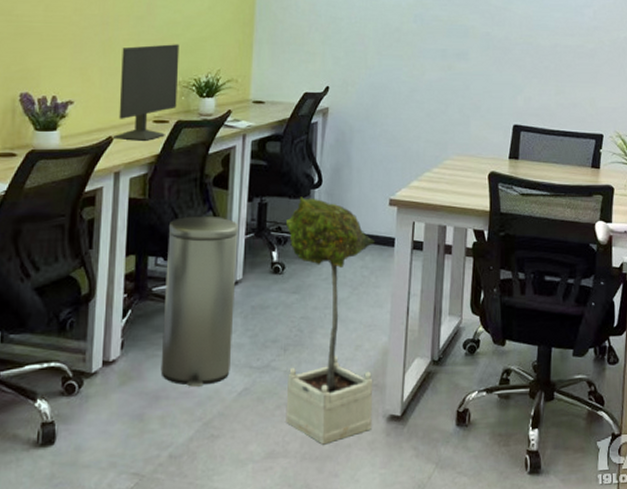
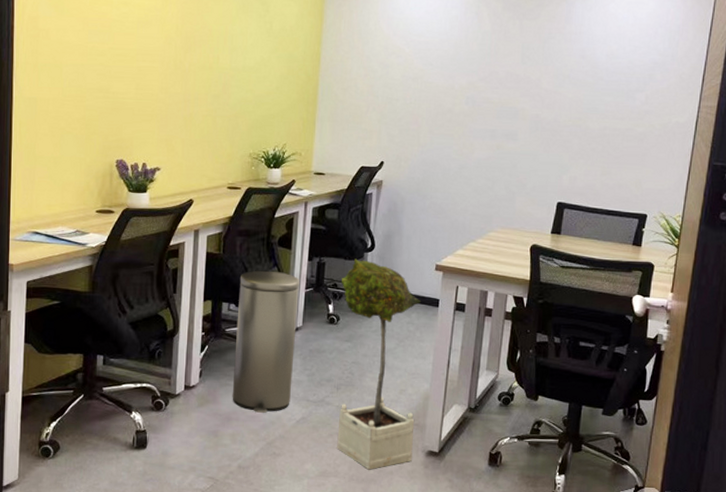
computer monitor: present [114,44,180,141] -> none [194,120,251,204]

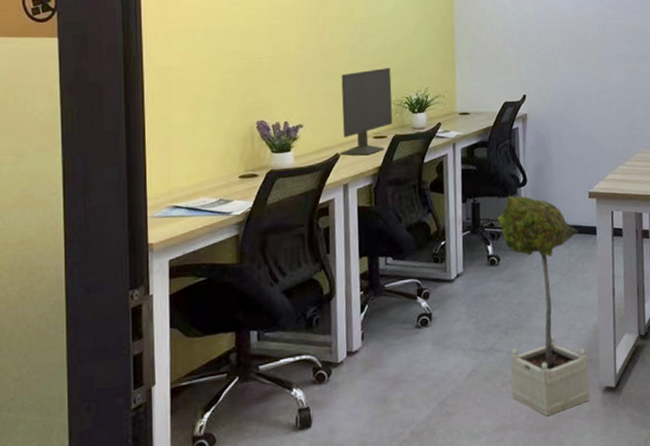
computer monitor: none [194,120,251,204] -> present [340,68,393,156]
pedal bin: present [232,270,299,413] -> none [394,217,459,371]

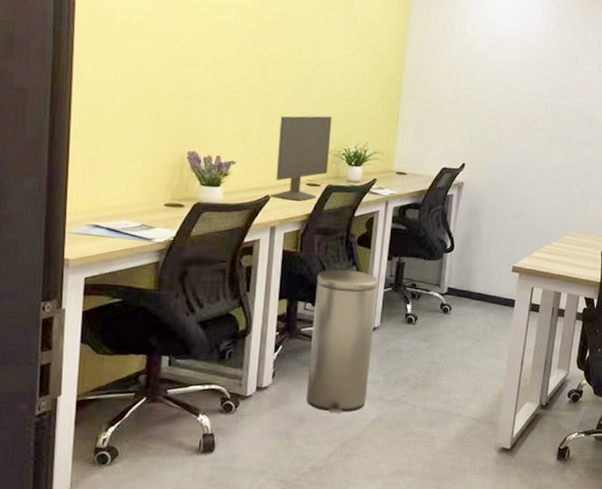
pedal bin: none [394,217,459,371] -> present [306,269,378,413]
potted tree: present [497,195,590,417] -> none [411,259,497,468]

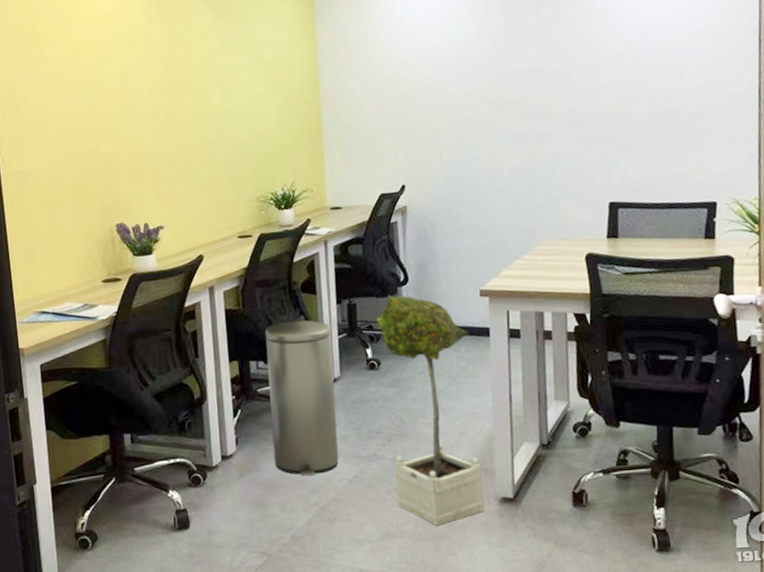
computer monitor: present [271,115,332,201] -> none [200,162,258,257]
potted tree: none [411,259,497,468] -> present [376,295,485,526]

